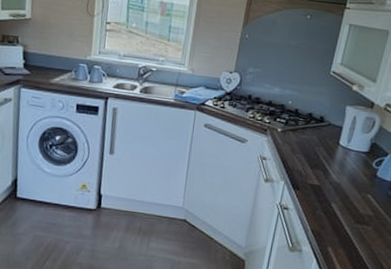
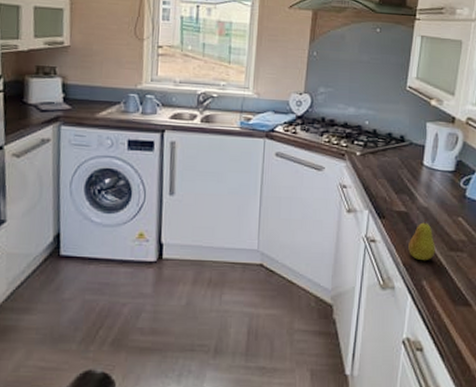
fruit: none [318,193,343,230] -> present [408,218,435,261]

